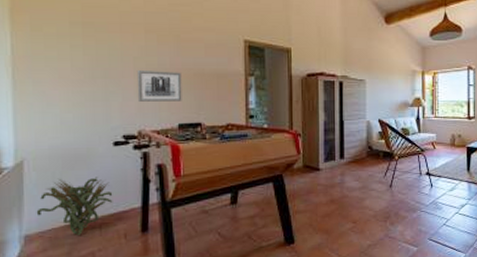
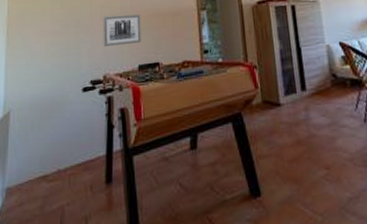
decorative plant: present [36,177,113,235] -> none [17,124,81,187]

